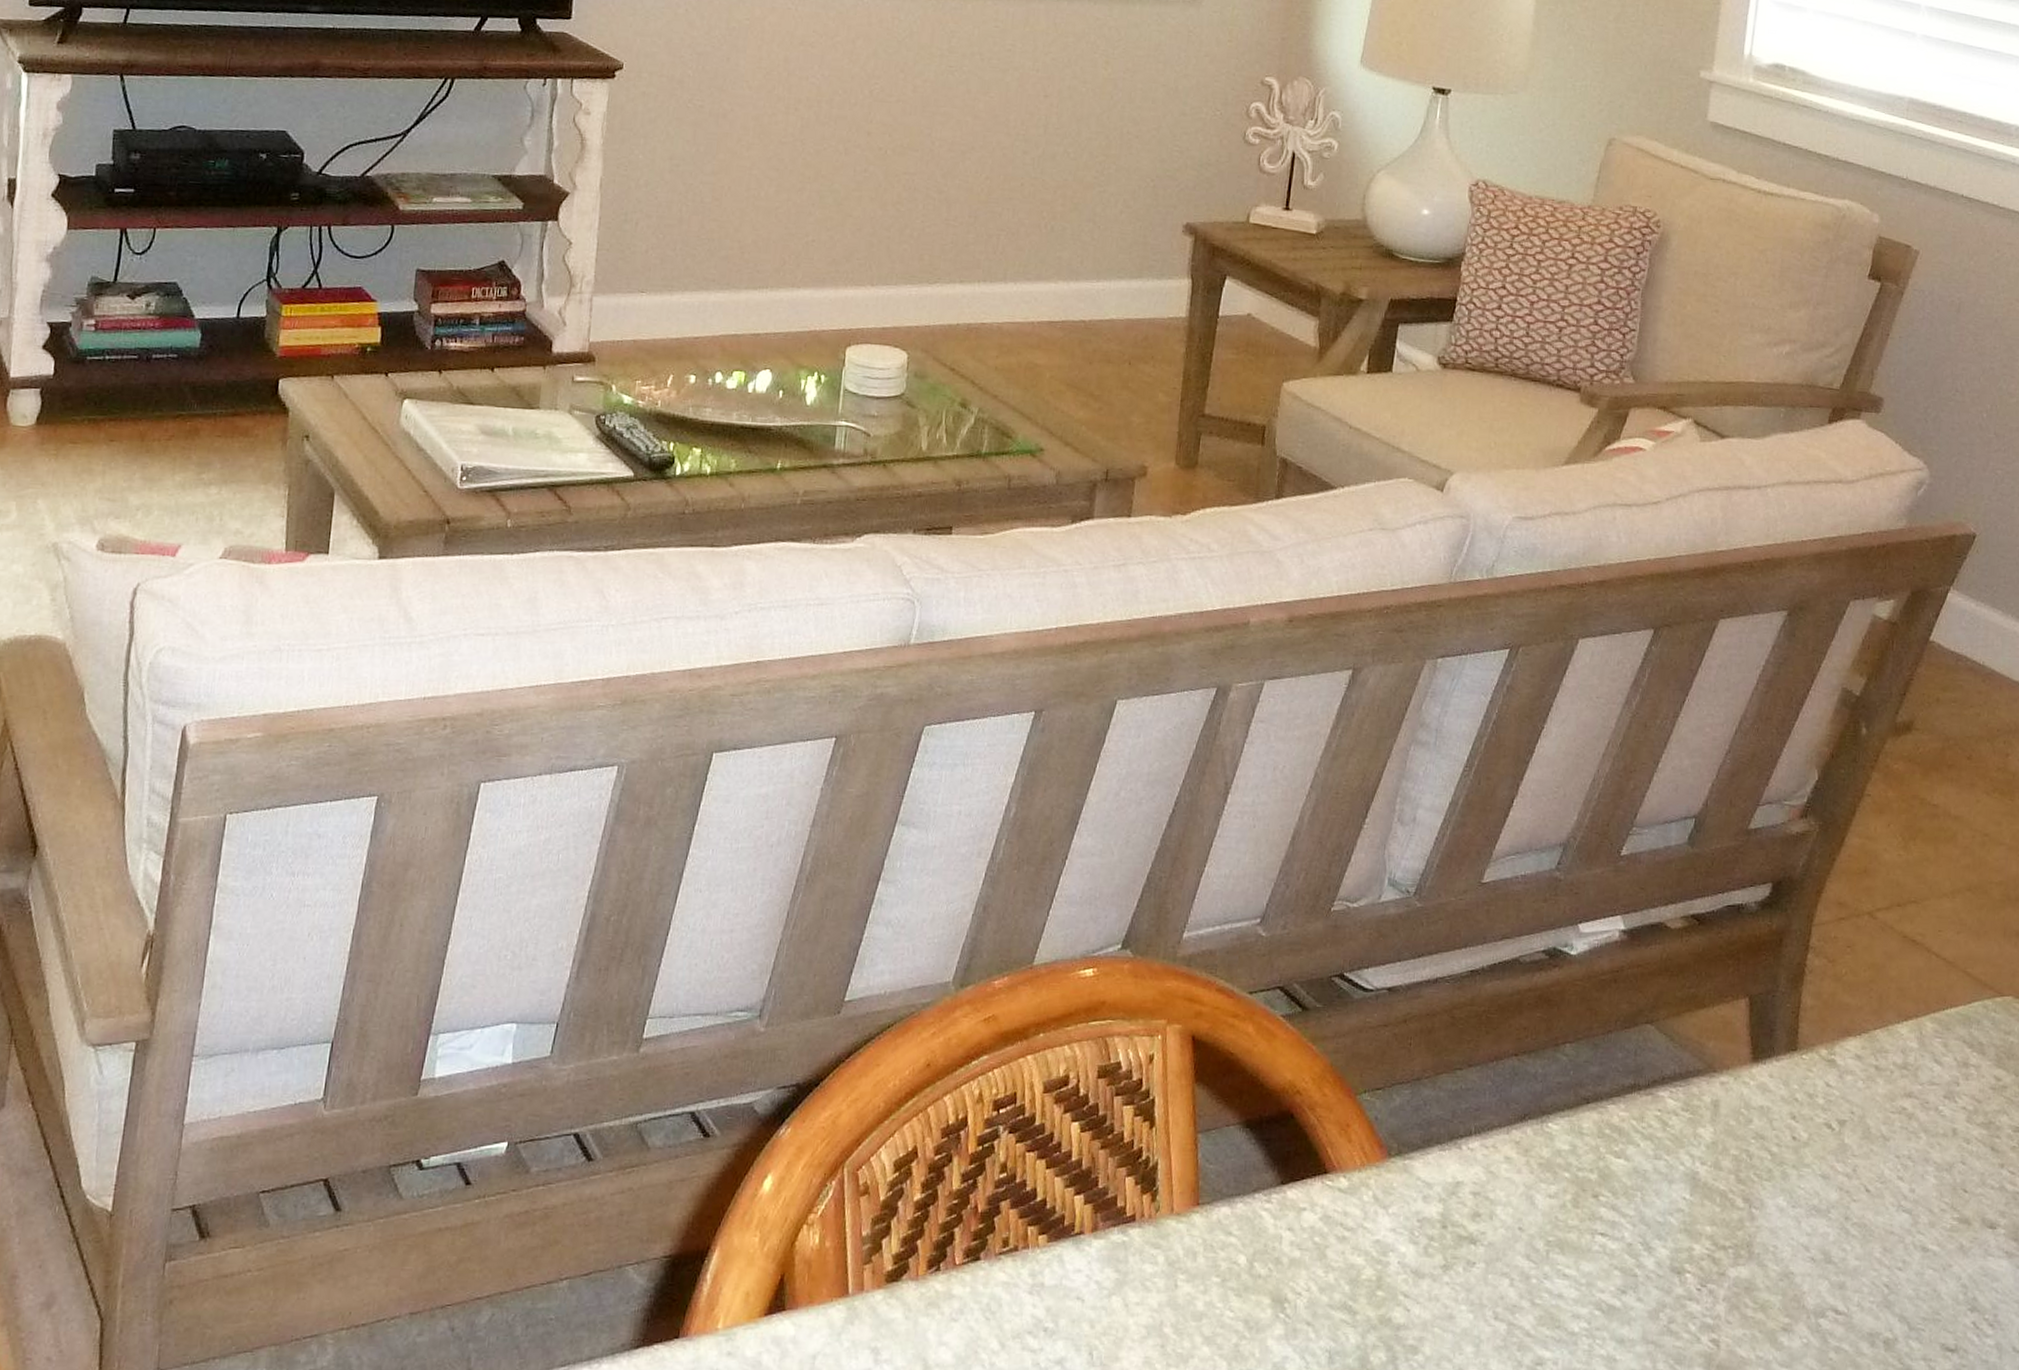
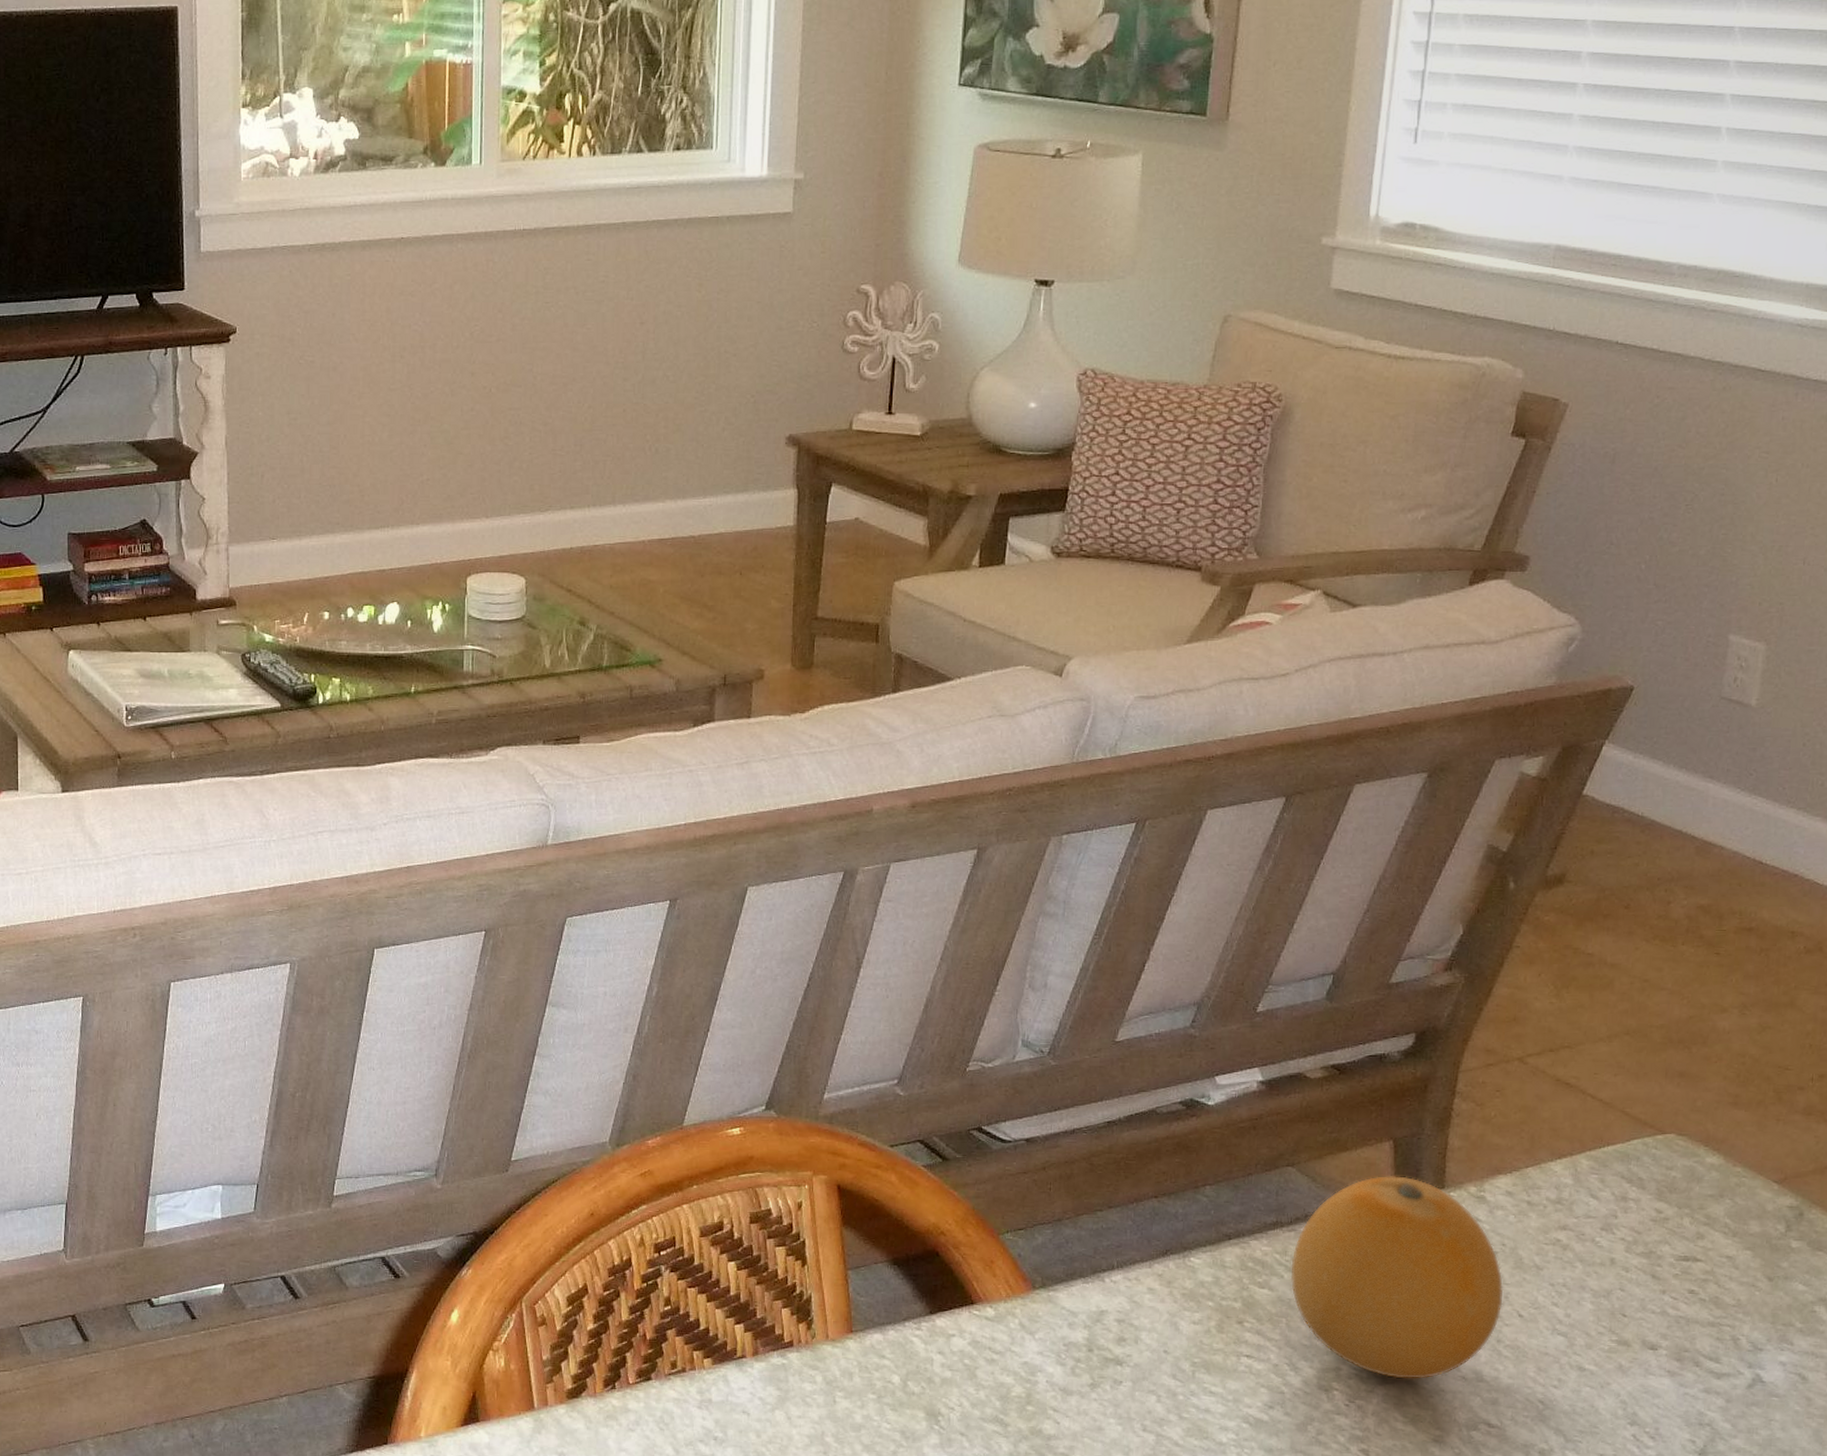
fruit: none [1646,1036,1852,1261] -> present [1290,1176,1504,1379]

